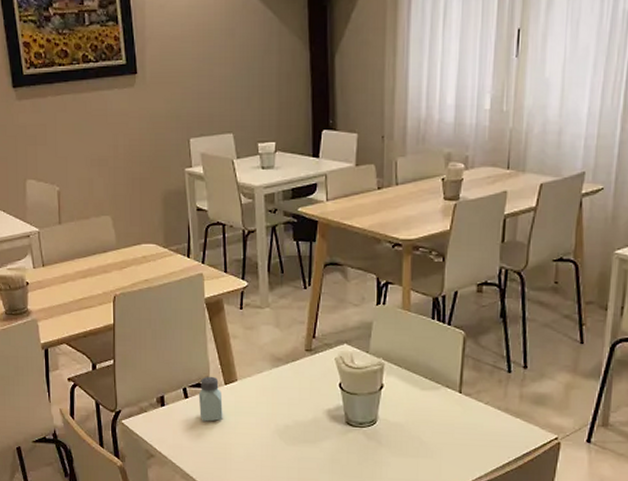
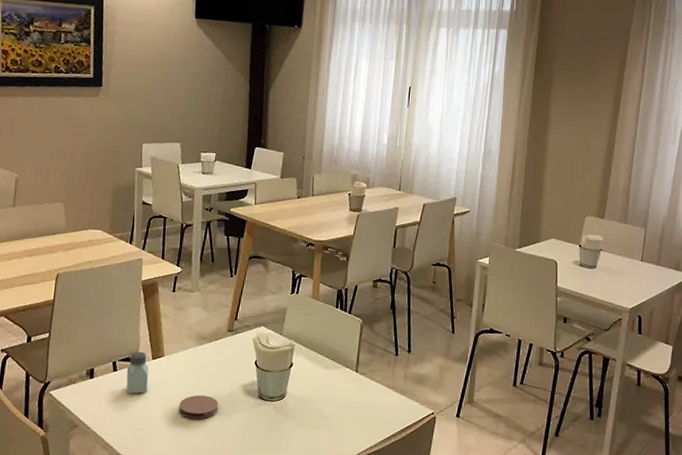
coaster: none [258,421,302,448] -> present [178,394,219,419]

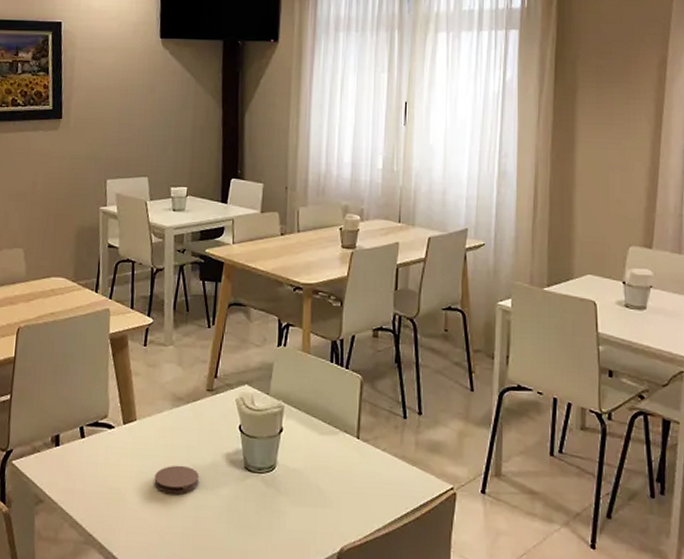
saltshaker: present [126,351,149,394] -> none [95,414,120,464]

